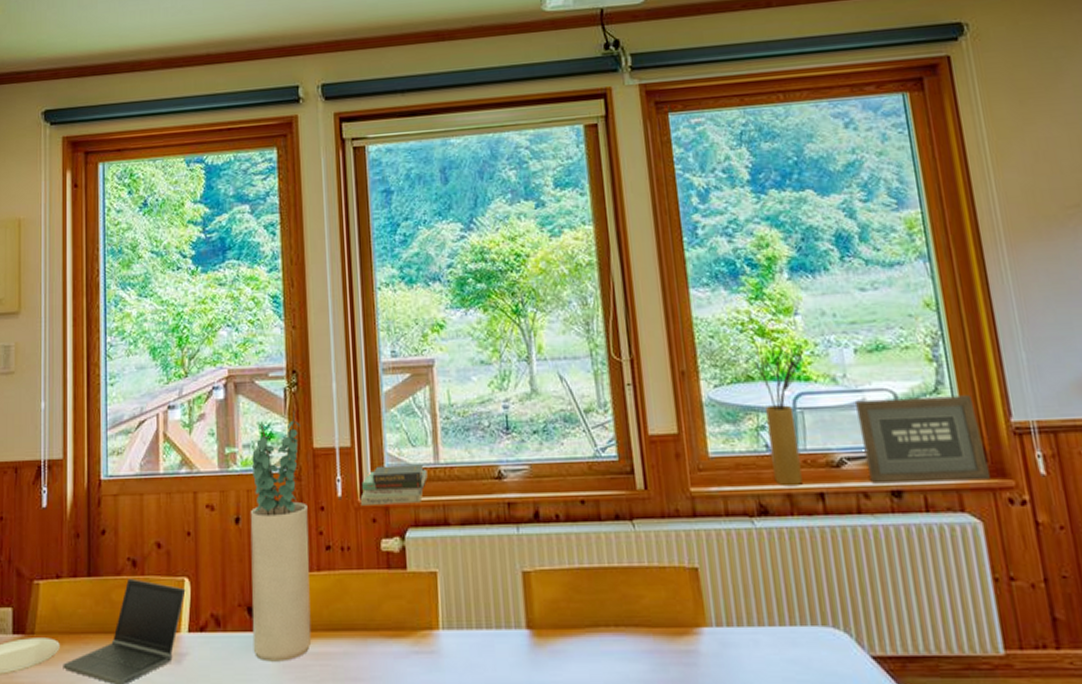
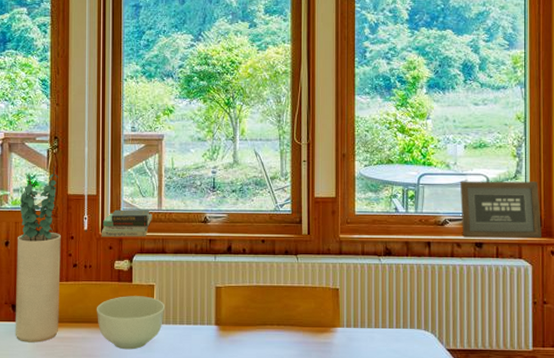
bowl: none [360,588,455,669] -> present [96,296,166,350]
vase: present [753,341,803,487] -> none [394,136,429,237]

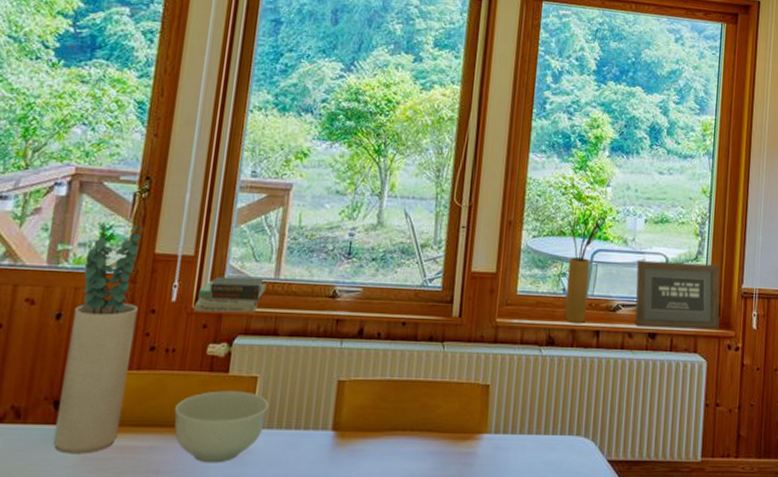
vase: none [394,136,429,237] -> present [564,204,607,324]

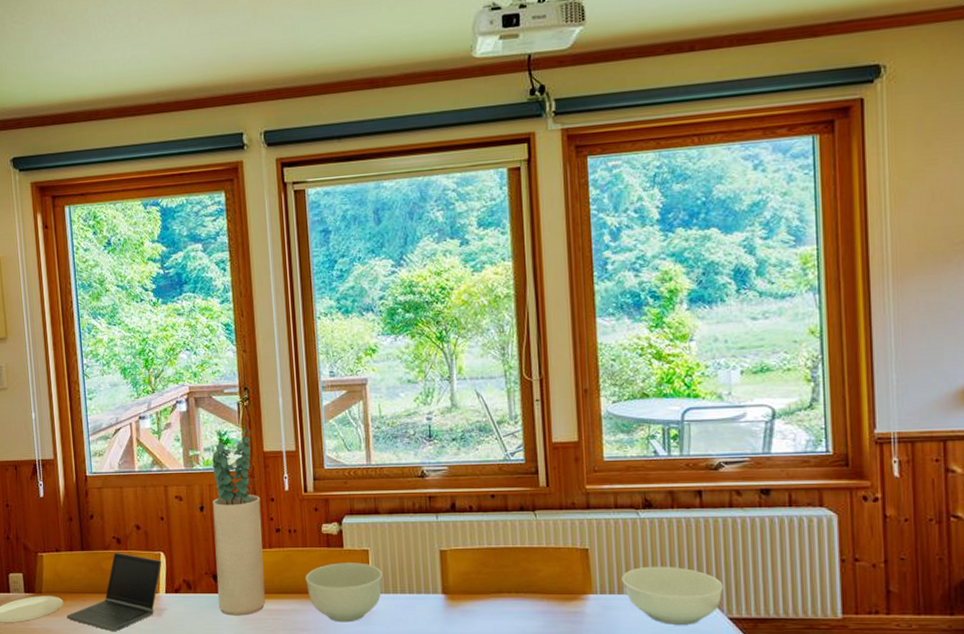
books: present [193,276,266,314] -> none [304,465,361,498]
bowl: none [516,405,607,467] -> present [621,566,723,625]
vase: present [564,204,607,324] -> none [649,363,694,485]
picture frame: present [635,260,720,330] -> none [736,410,849,484]

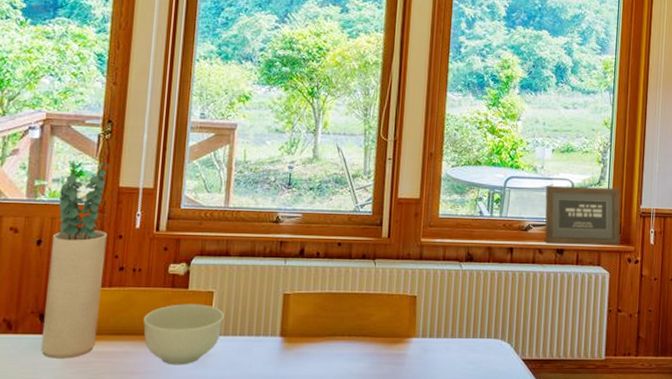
bowl: present [621,566,723,625] -> none [441,313,521,365]
picture frame: none [736,410,849,484] -> present [545,185,621,246]

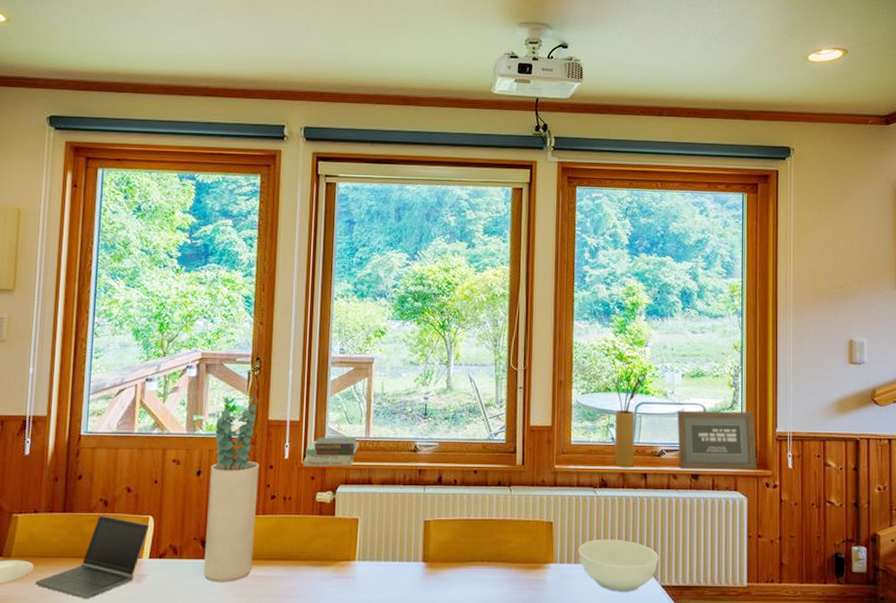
bowl: present [143,304,225,365] -> none [294,530,370,589]
books: none [155,205,218,238] -> present [303,437,359,467]
bowl: none [441,313,521,365] -> present [578,538,659,592]
vase: none [481,137,518,242] -> present [612,364,647,468]

